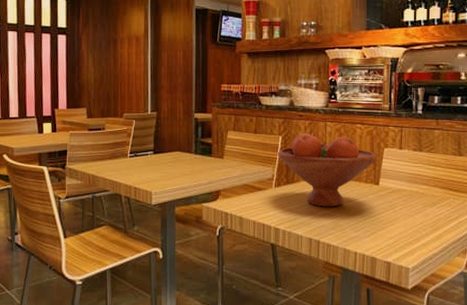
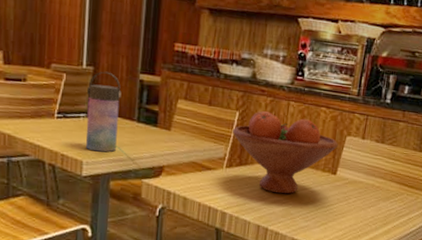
water bottle: none [153,114,180,183] -> present [85,71,122,152]

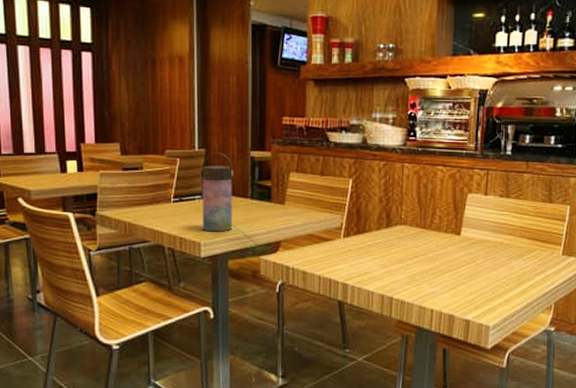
fruit bowl: present [232,111,338,194] -> none [347,176,460,260]

